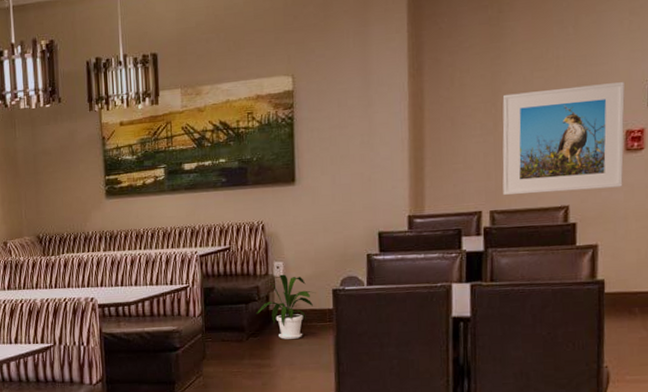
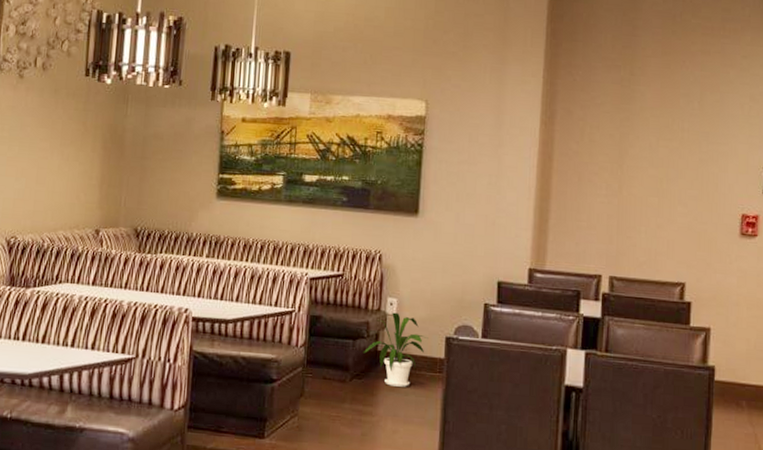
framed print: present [502,82,625,195] -> none [623,158,742,272]

